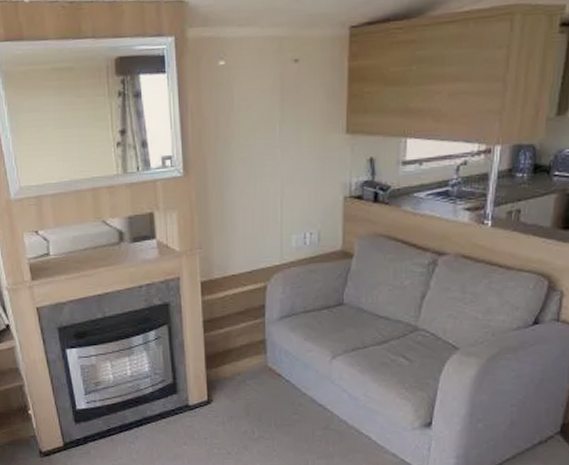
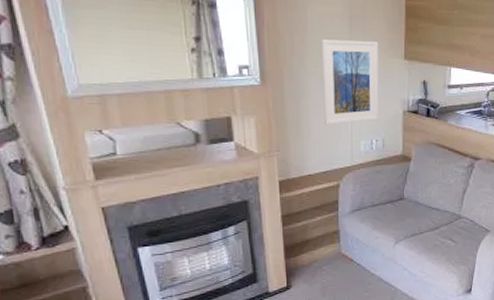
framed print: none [248,116,314,218] -> present [321,39,379,126]

